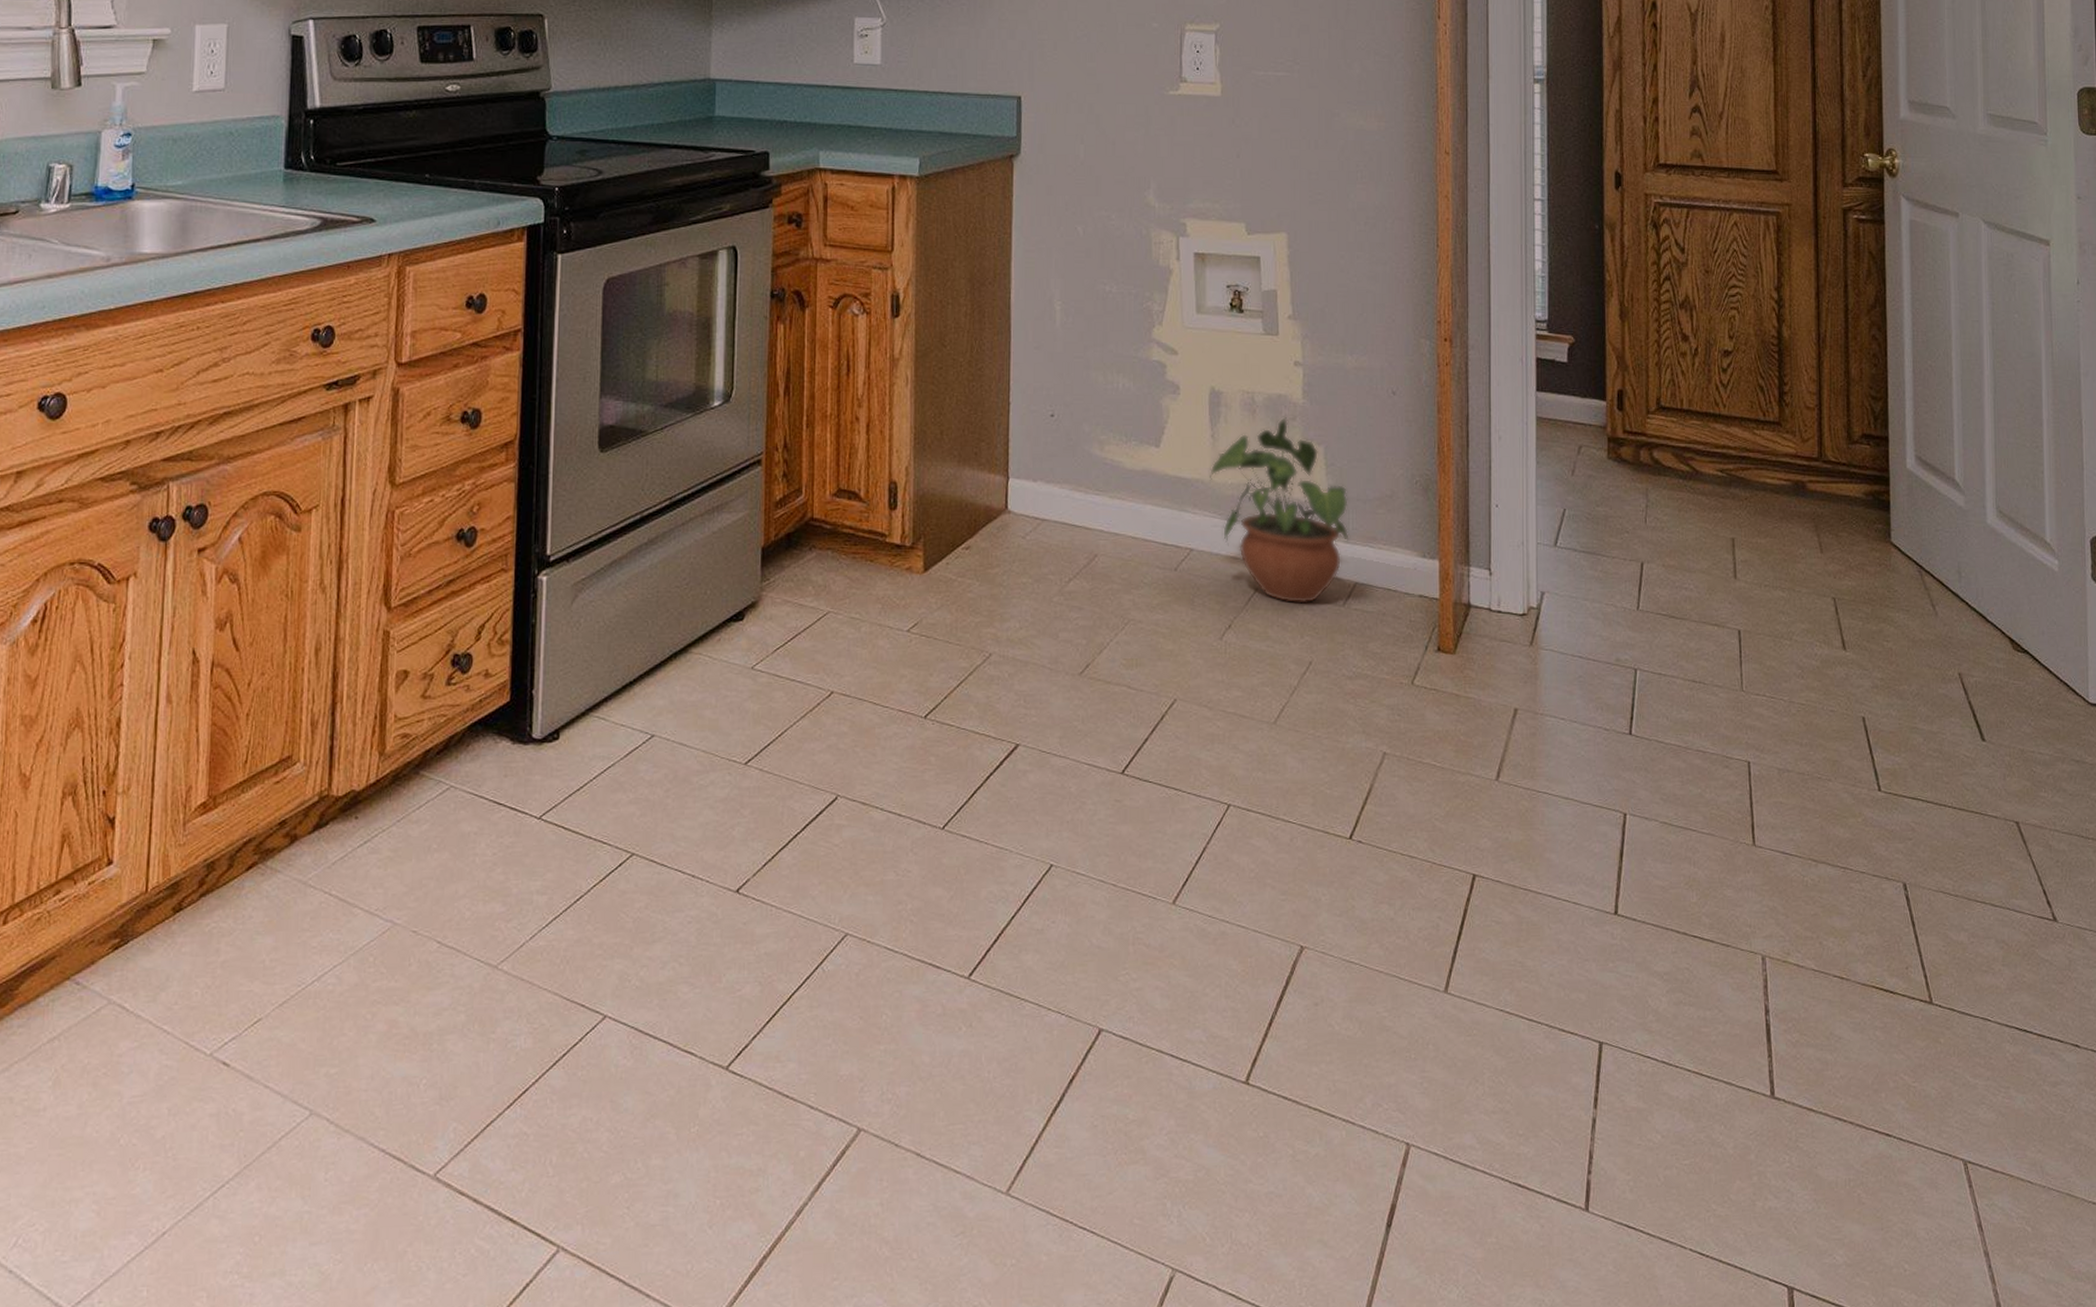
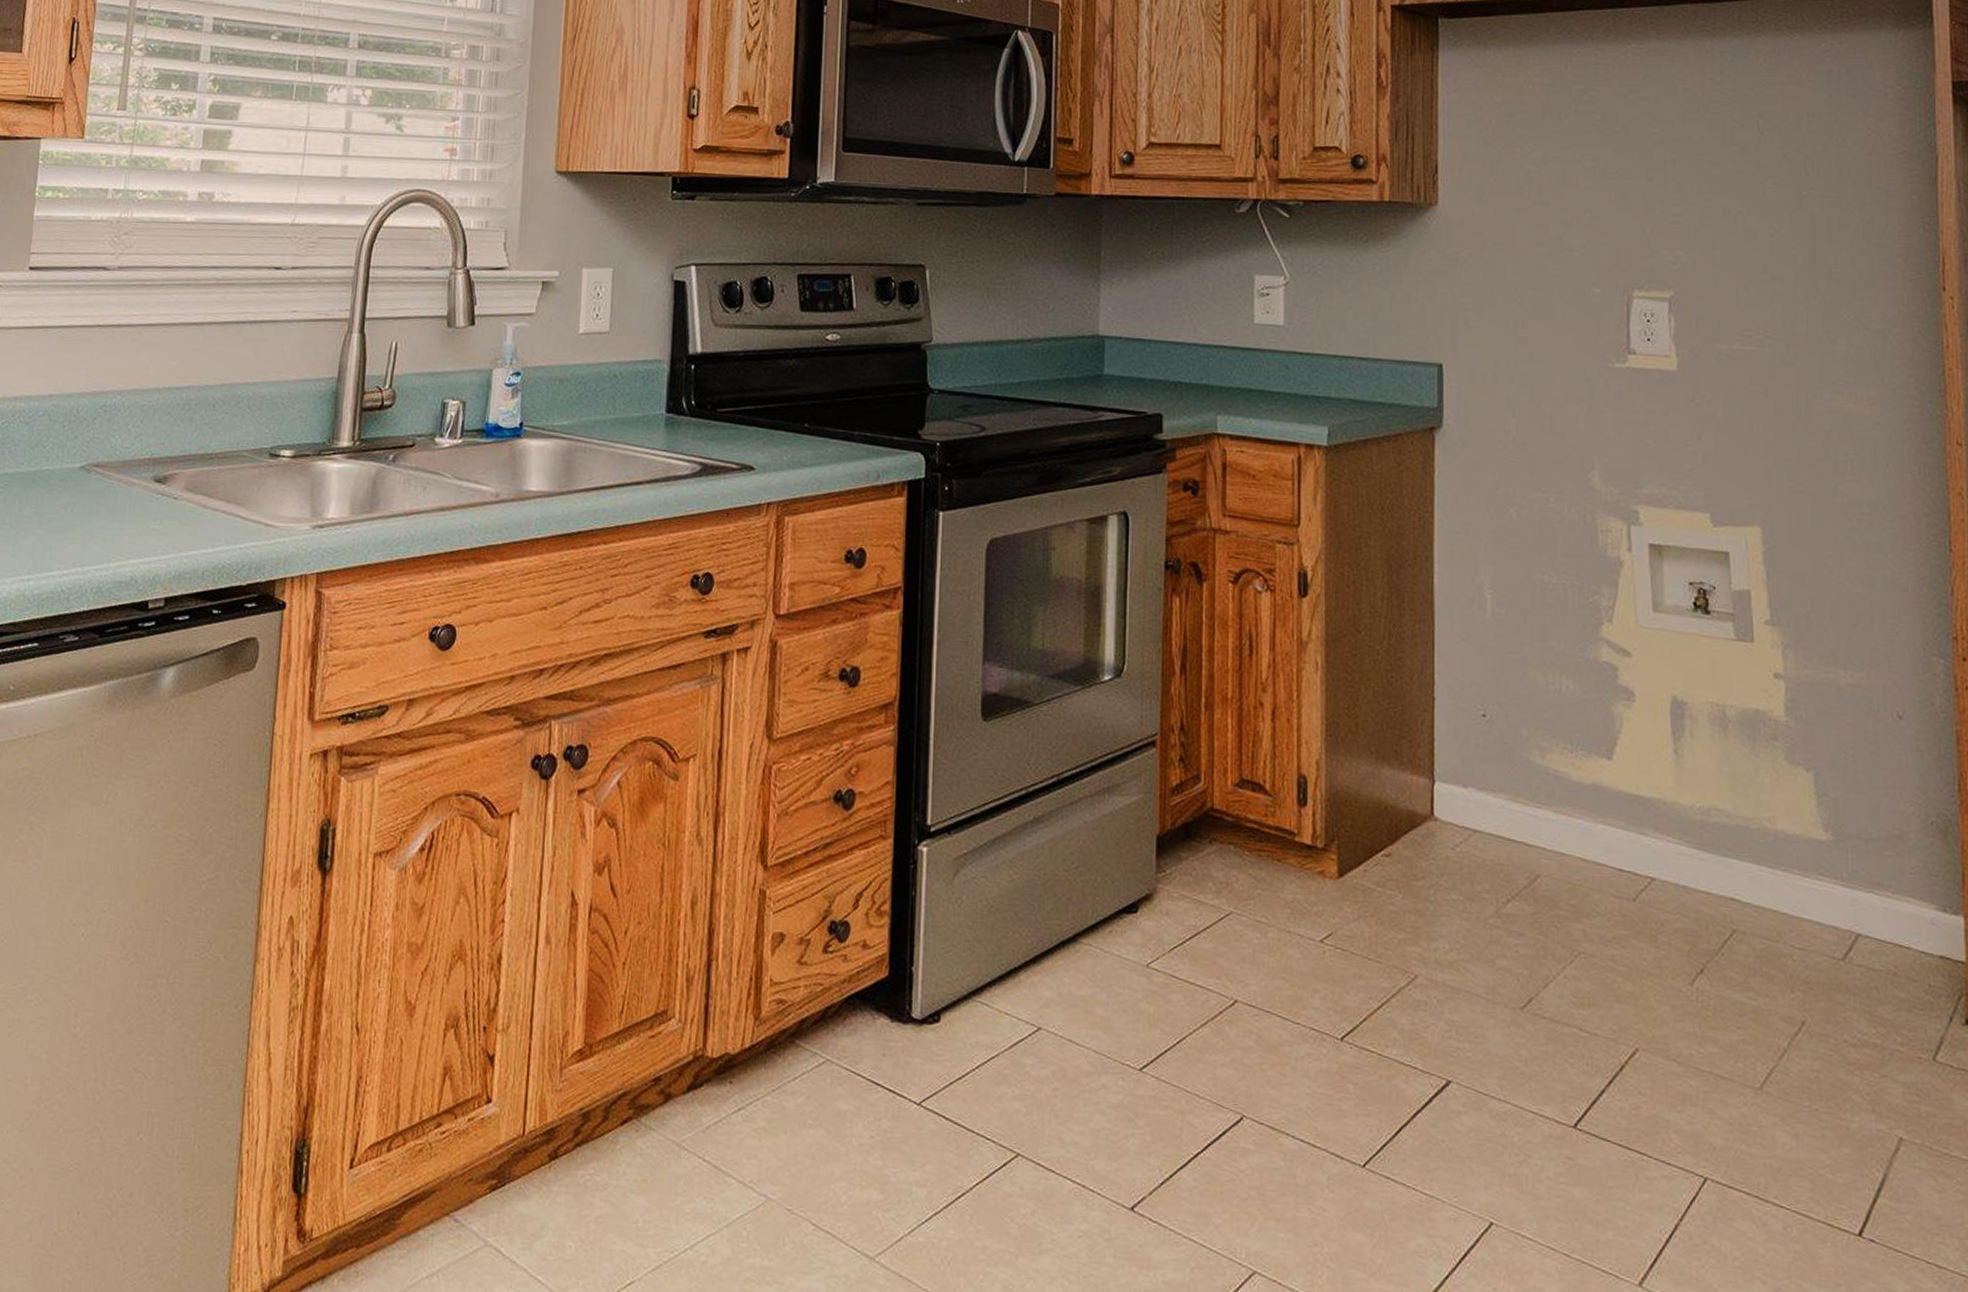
potted plant: present [1210,417,1349,604] -> none [1673,736,1849,954]

